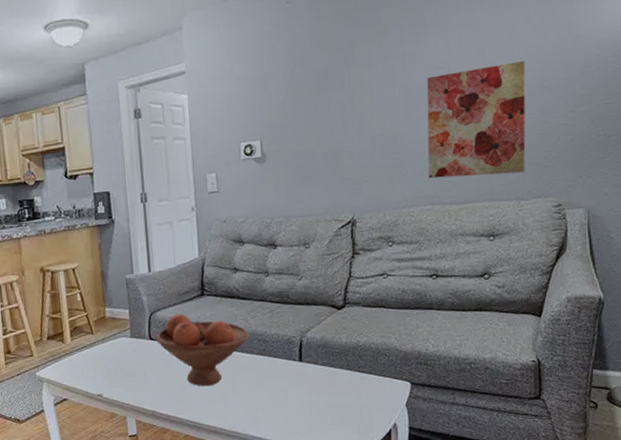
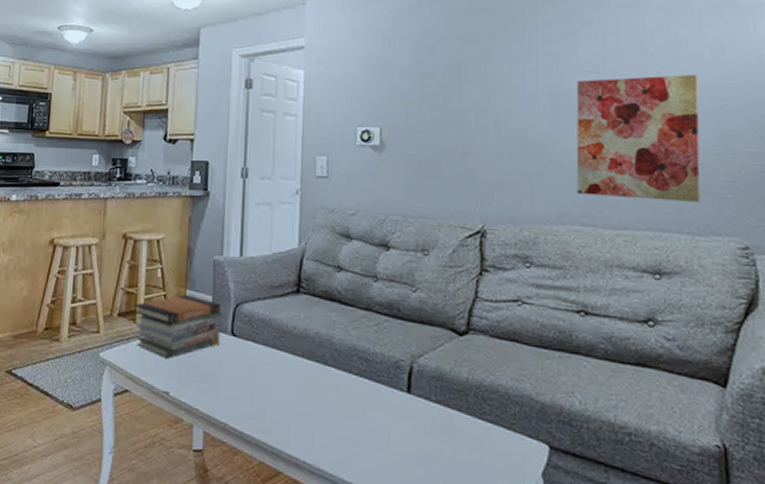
book stack: none [60,312,141,368] -> present [133,295,222,359]
fruit bowl: present [156,313,249,387] -> none [239,309,349,405]

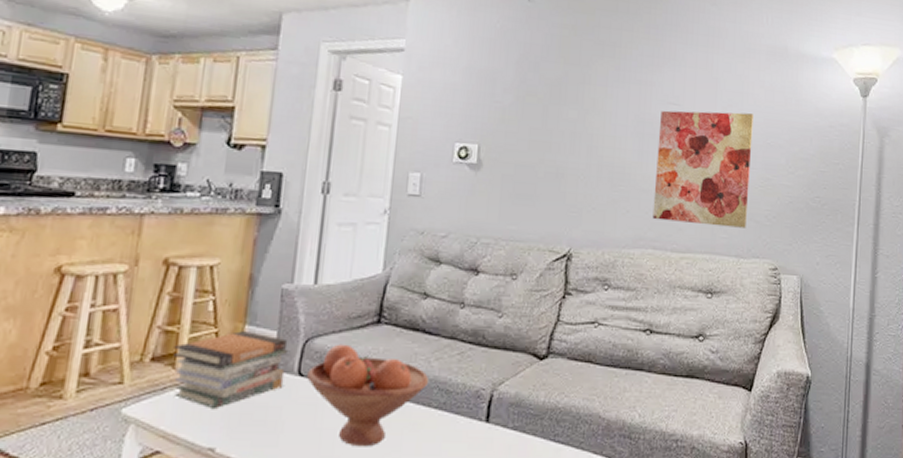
fruit bowl: none [239,309,349,405] -> present [307,344,429,447]

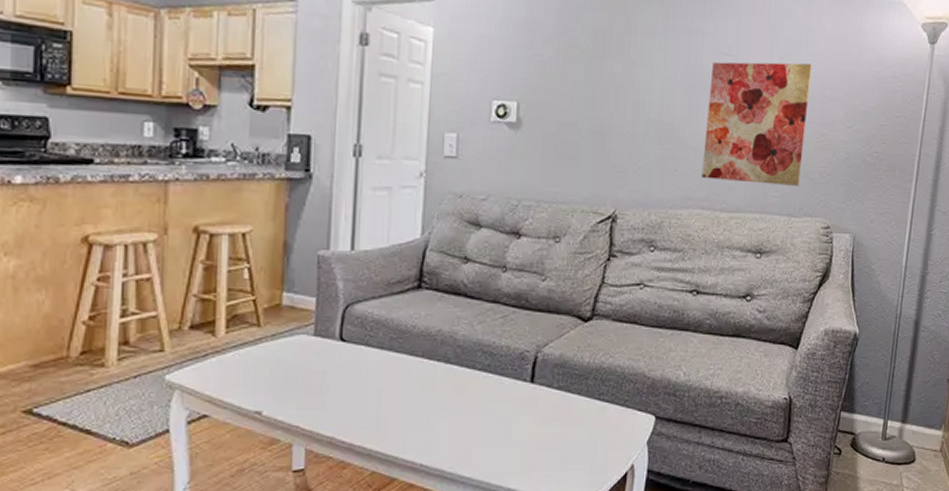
book stack: present [173,331,288,408] -> none [211,298,328,373]
fruit bowl: present [307,344,429,447] -> none [349,309,473,408]

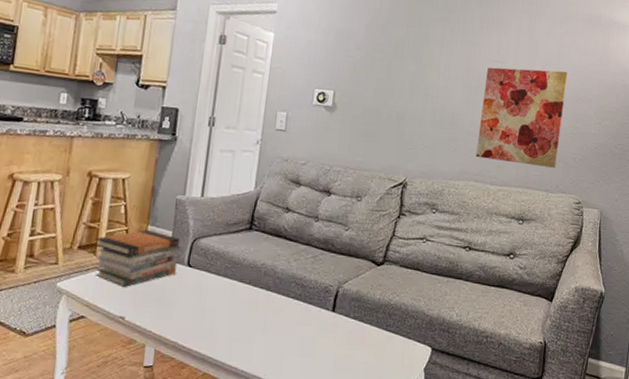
book stack: none [211,298,328,373] -> present [94,230,180,287]

